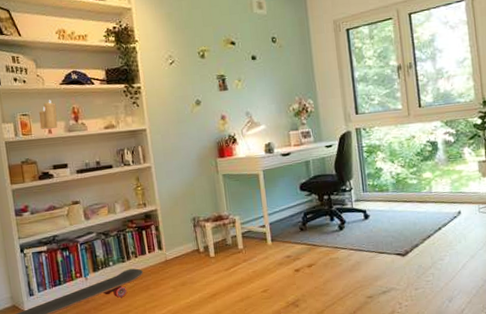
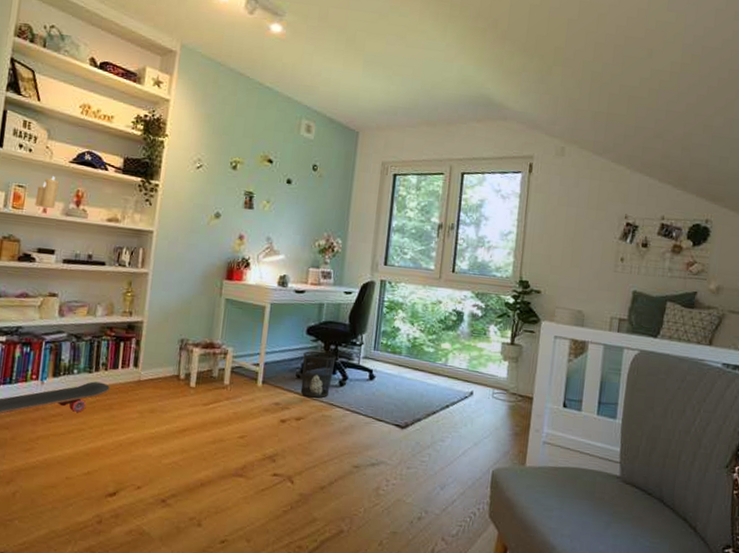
waste bin: none [301,203,332,245] -> present [300,351,336,398]

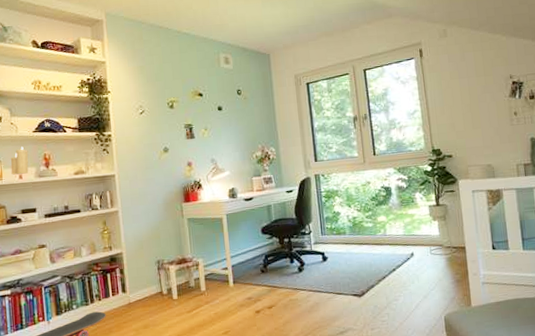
waste bin: present [300,351,336,398] -> none [263,246,292,287]

